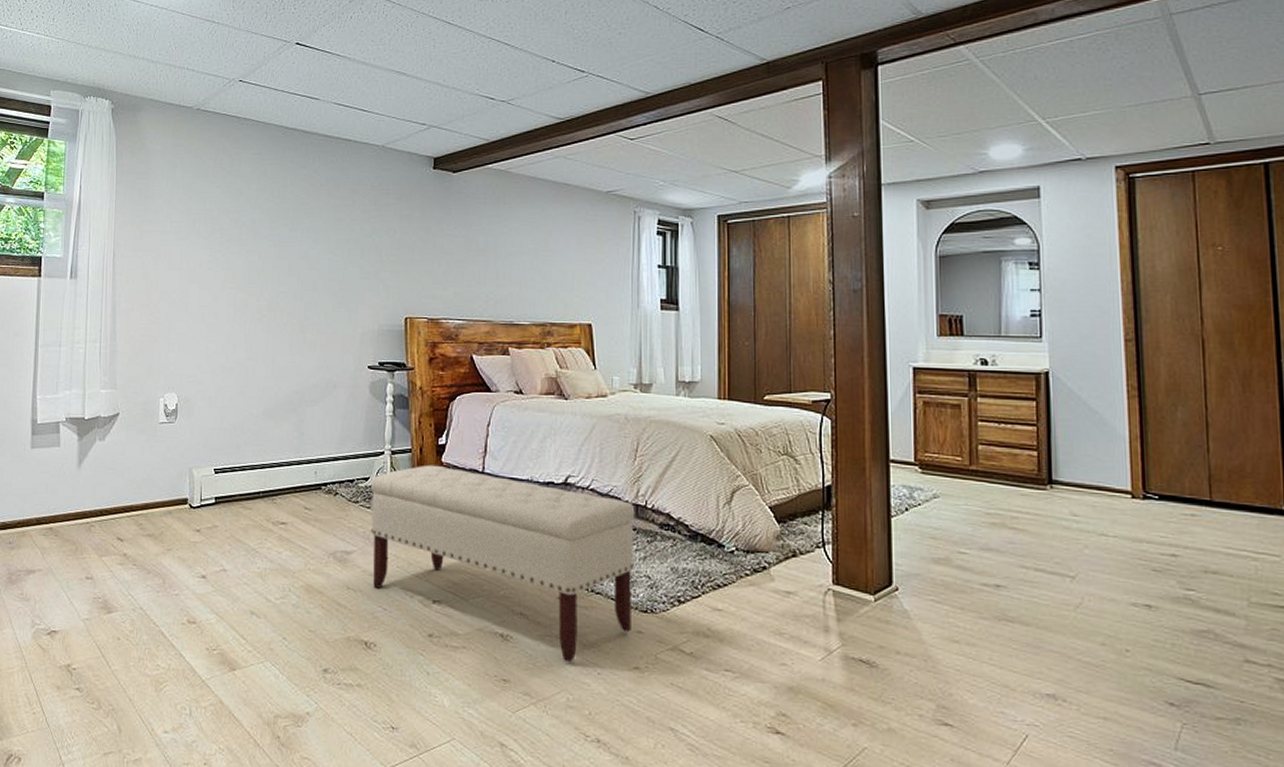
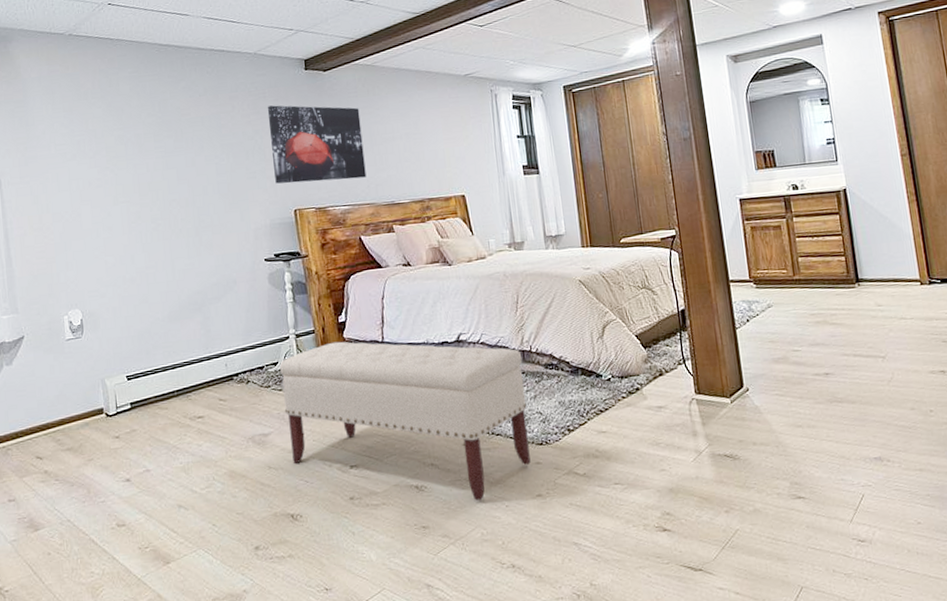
wall art: none [388,204,487,292] -> present [267,105,367,184]

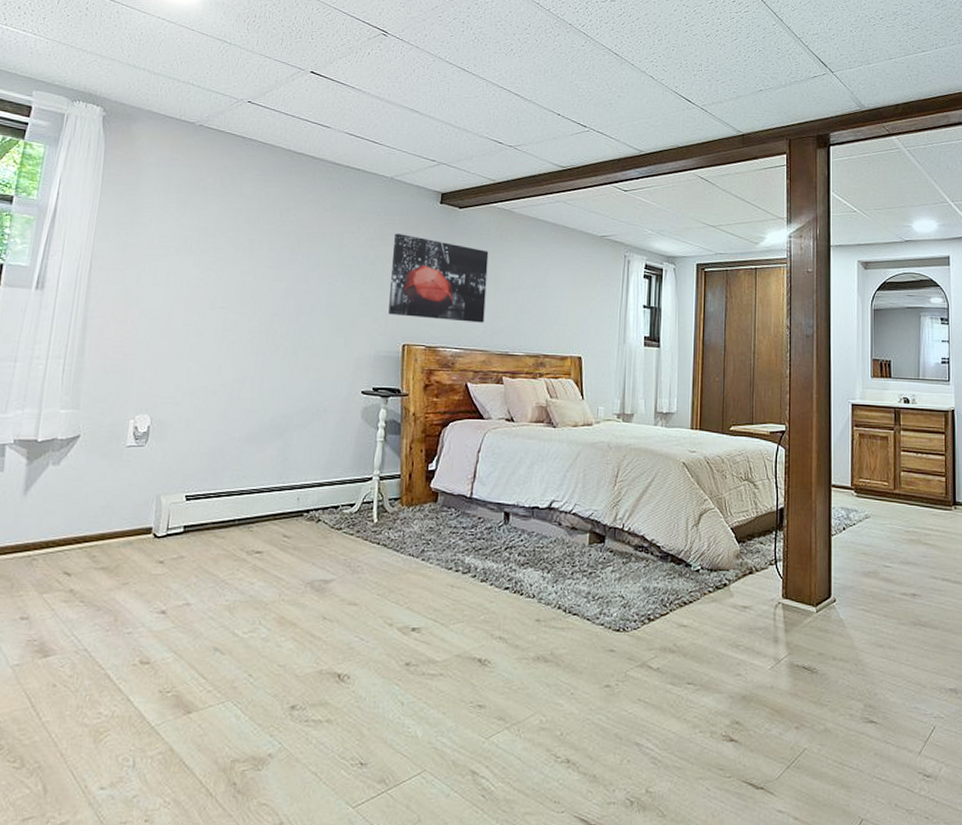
bench: present [280,341,531,502] -> none [351,490,613,685]

